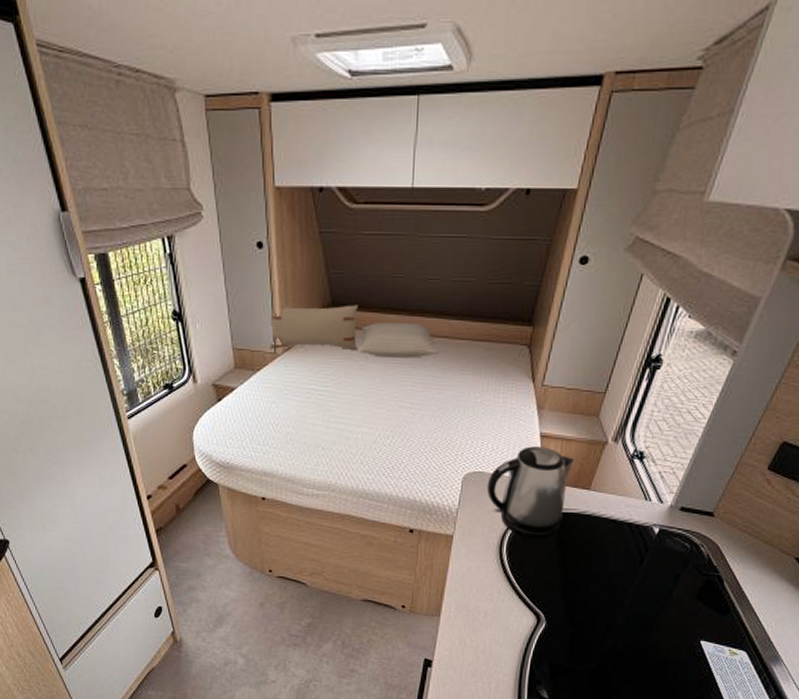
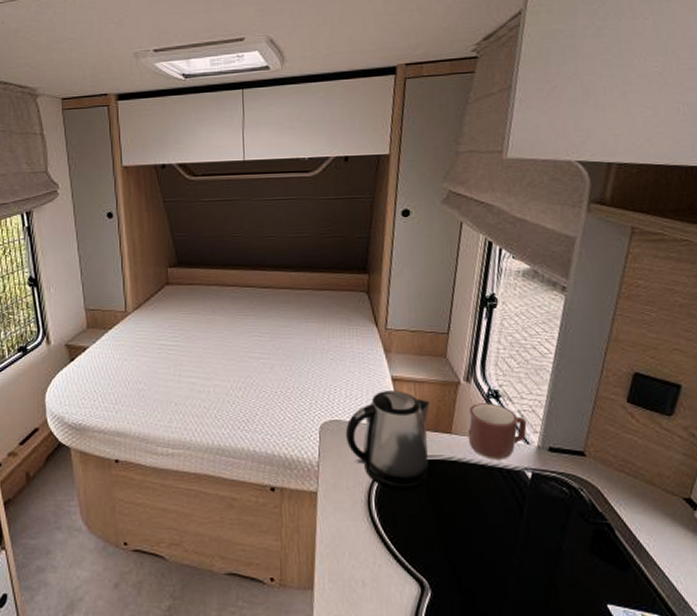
pillow: present [268,305,358,351] -> none [119,263,205,308]
pillow: present [360,322,439,358] -> none [206,276,282,311]
mug: none [604,463,665,516] -> present [467,403,527,460]

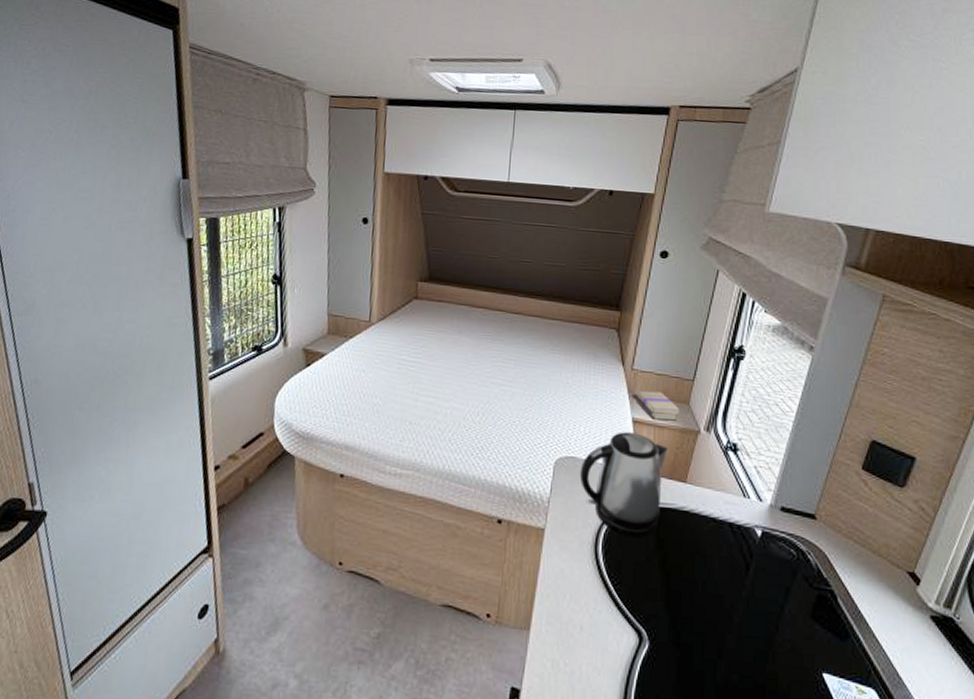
books: none [388,348,437,375] -> present [631,390,679,421]
mug: present [467,403,527,460] -> none [702,454,762,515]

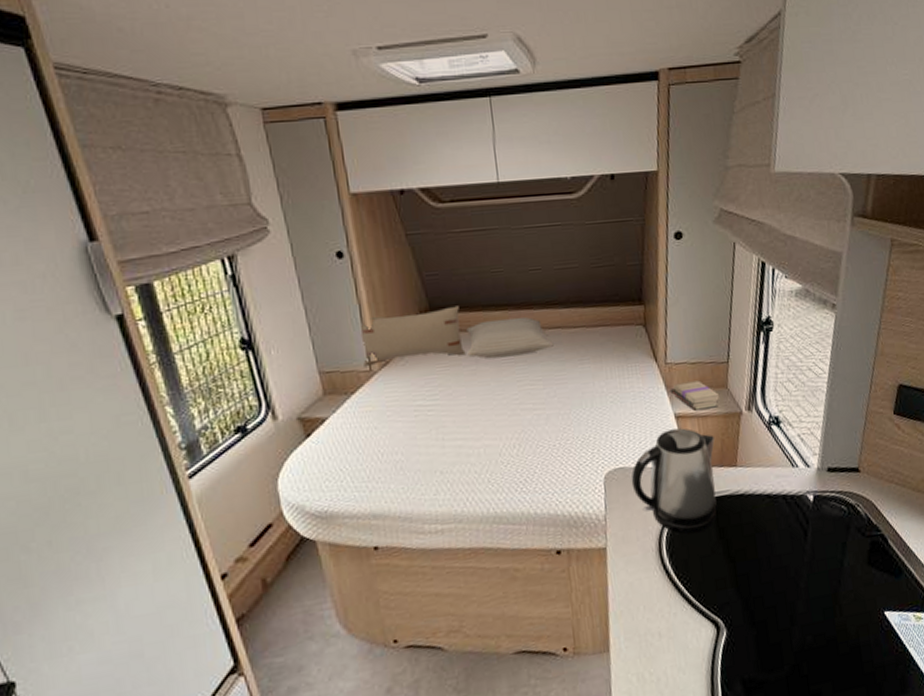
pillow: none [365,277,454,325] -> present [357,306,466,367]
pillow: none [453,298,531,335] -> present [466,317,554,359]

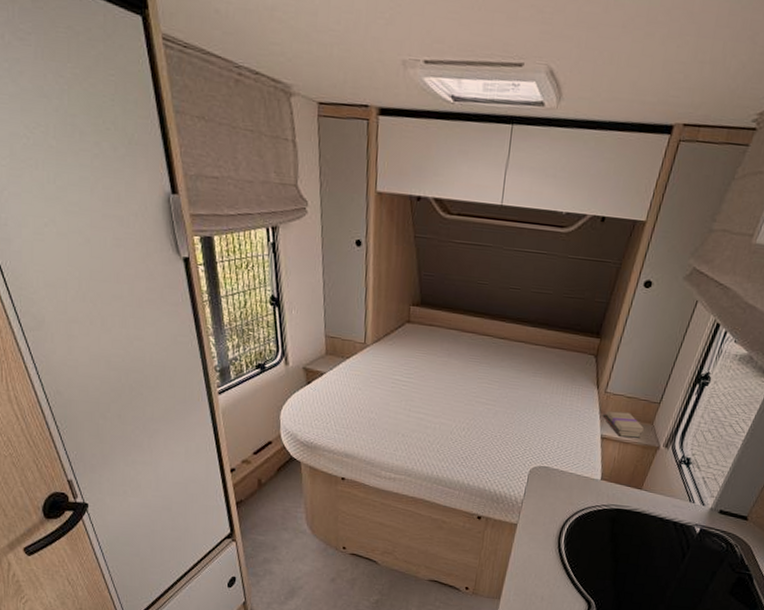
pillow: present [357,306,466,367] -> none [360,301,445,348]
pillow: present [466,317,554,359] -> none [443,323,515,359]
kettle: present [631,428,717,534] -> none [550,446,629,532]

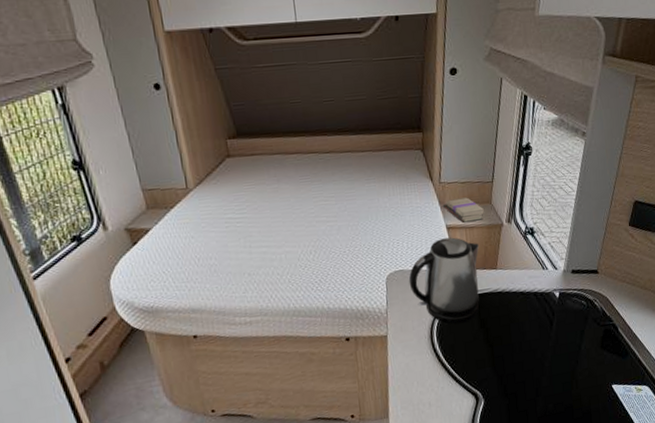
kettle: none [550,446,629,532] -> present [408,237,479,324]

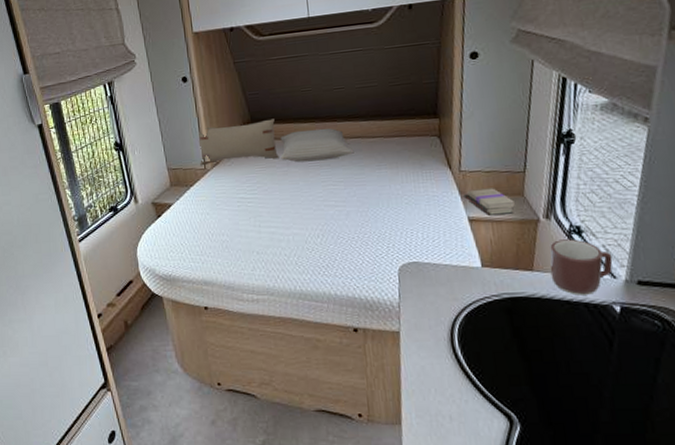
pillow: none [174,132,269,185] -> present [196,118,279,166]
pillow: none [269,142,345,179] -> present [280,128,354,163]
kettle: present [408,237,479,324] -> none [424,231,511,329]
mug: none [509,239,556,287] -> present [550,239,613,295]

